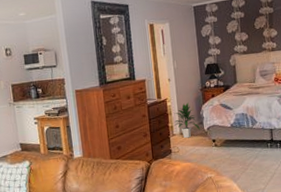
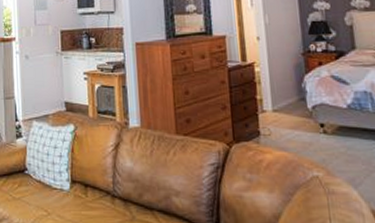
indoor plant: present [174,103,200,139] -> none [264,70,301,118]

